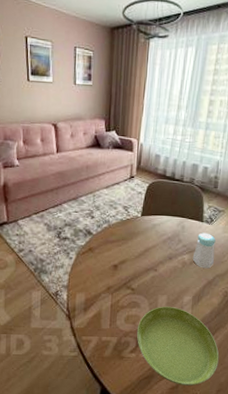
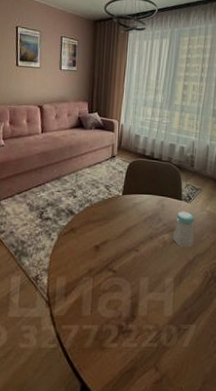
saucer: present [136,306,219,386] -> none [118,289,203,378]

